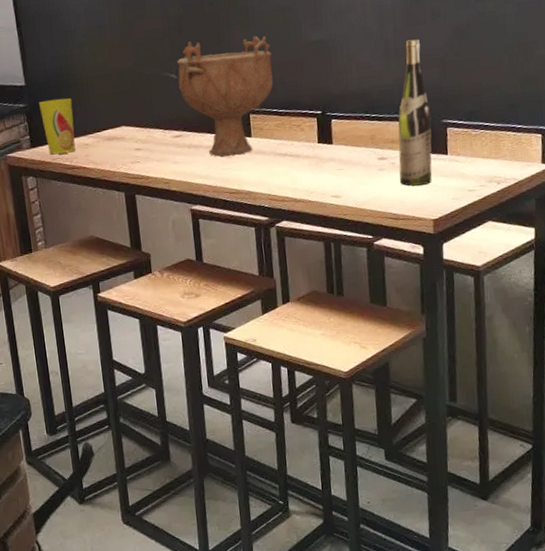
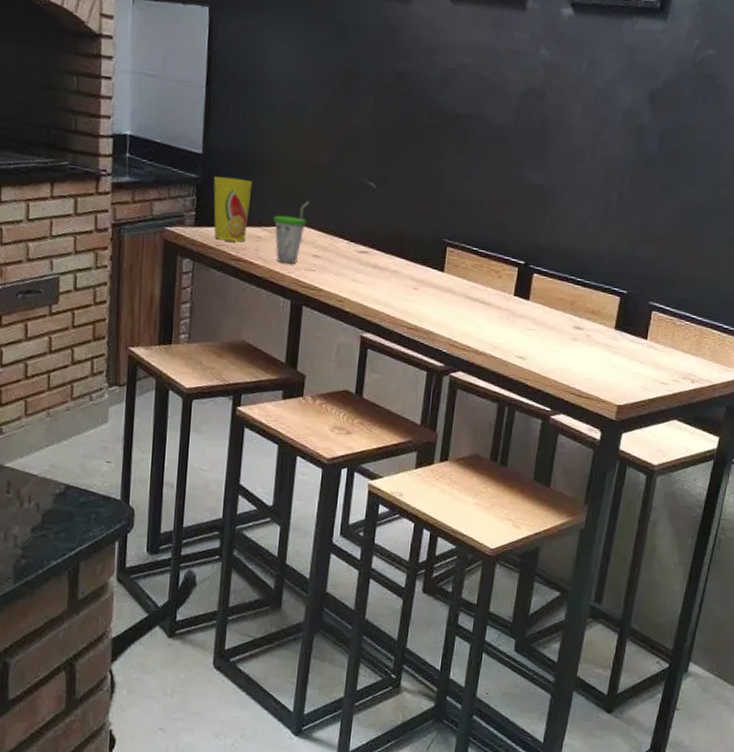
cup: none [95,104,125,162] -> present [273,201,310,264]
decorative bowl: present [176,36,273,157] -> none [376,150,485,289]
wine bottle: present [398,39,432,186] -> none [590,207,644,367]

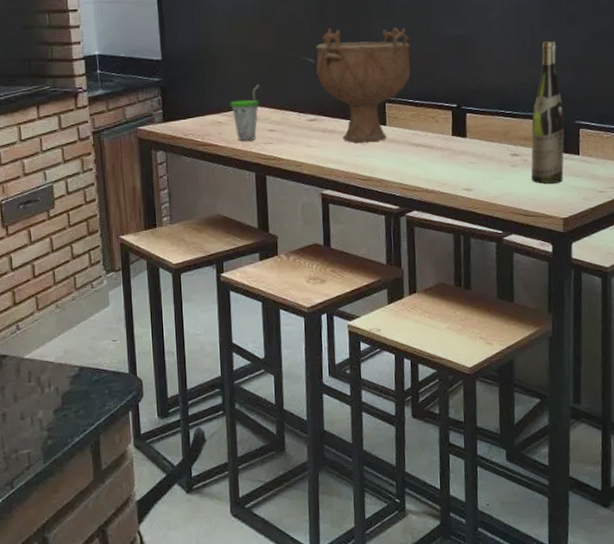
cup: present [213,176,253,242] -> none [174,75,209,130]
decorative bowl: none [376,150,485,289] -> present [315,27,410,144]
wine bottle: none [590,207,644,367] -> present [531,41,565,184]

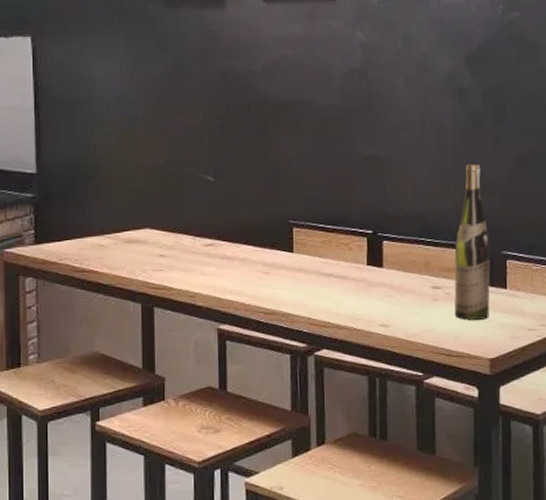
cup: present [230,84,260,141] -> none [114,204,150,267]
decorative bowl: present [315,27,410,144] -> none [215,143,321,272]

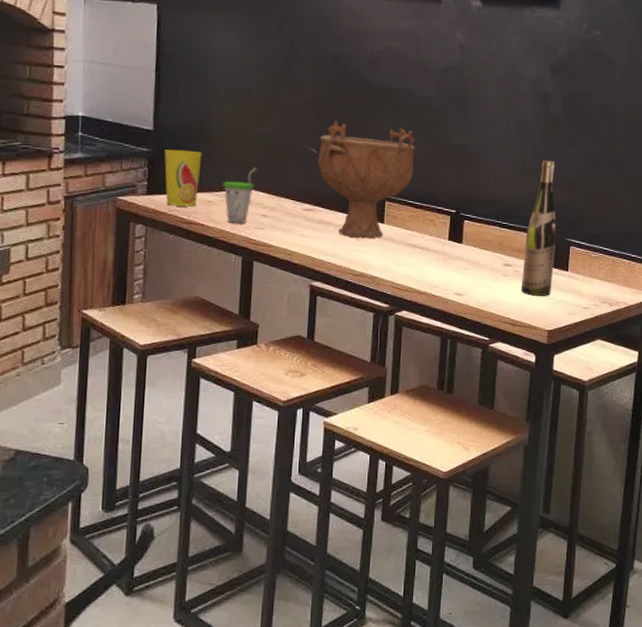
cup: none [49,191,90,254] -> present [164,149,202,207]
cup: none [114,204,150,267] -> present [223,168,257,223]
decorative bowl: none [215,143,321,272] -> present [318,121,415,239]

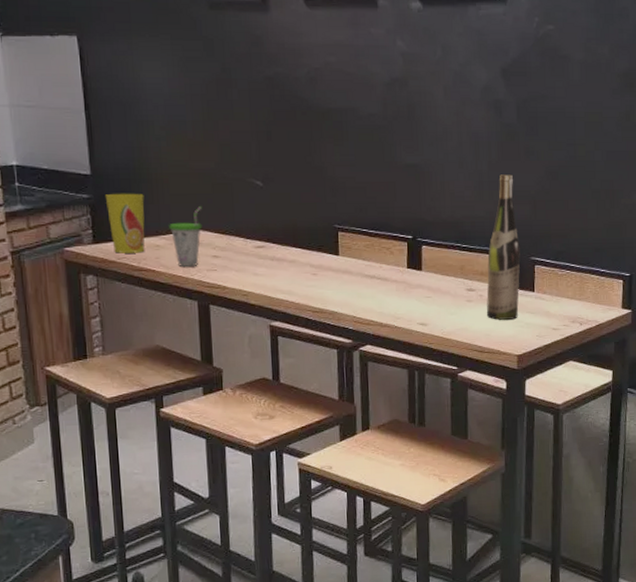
decorative bowl: present [318,121,415,239] -> none [263,149,364,274]

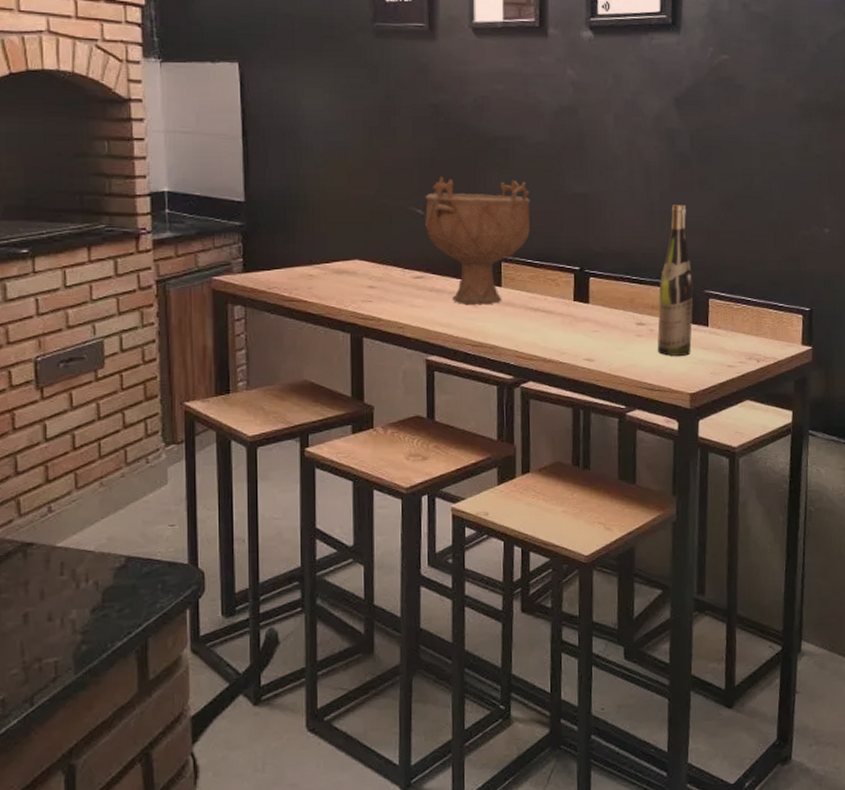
cup: present [105,193,145,253] -> none [258,220,299,283]
cup: present [169,206,203,266] -> none [324,235,360,297]
decorative bowl: none [263,149,364,274] -> present [425,177,530,306]

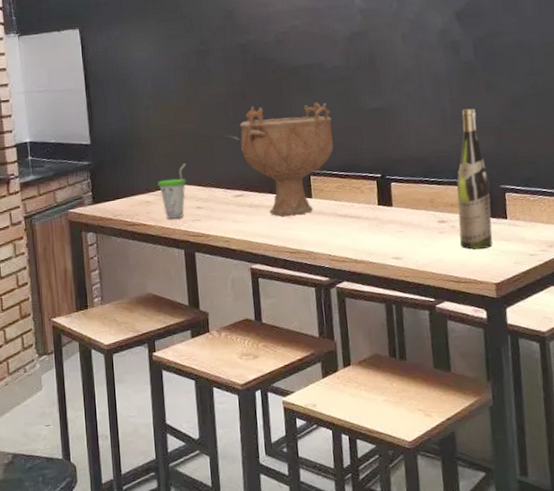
cup: none [324,235,360,297] -> present [157,163,187,219]

